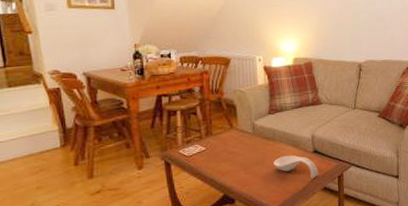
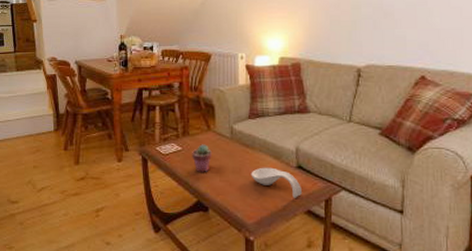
potted succulent: none [216,142,236,169] -> present [192,144,212,173]

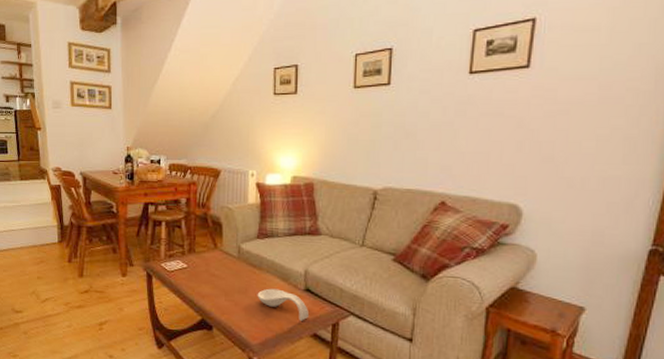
potted succulent: present [192,144,212,173] -> none [197,262,218,292]

